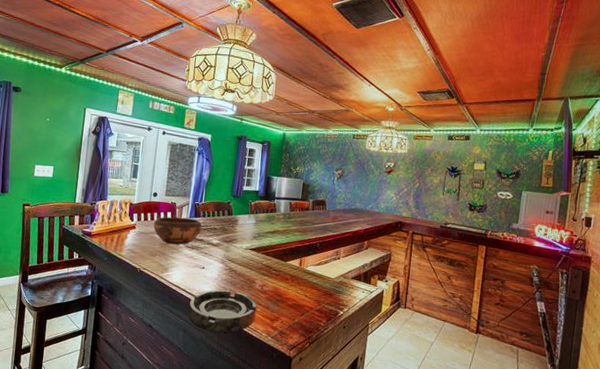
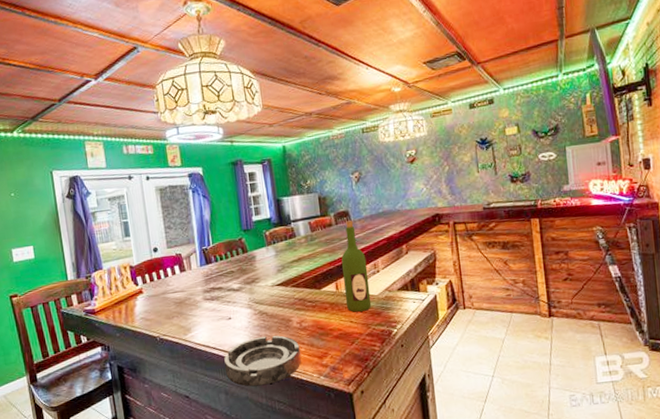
decorative bowl: present [153,216,202,245] -> none [162,266,218,301]
wine bottle: none [304,209,331,290] -> present [341,220,372,312]

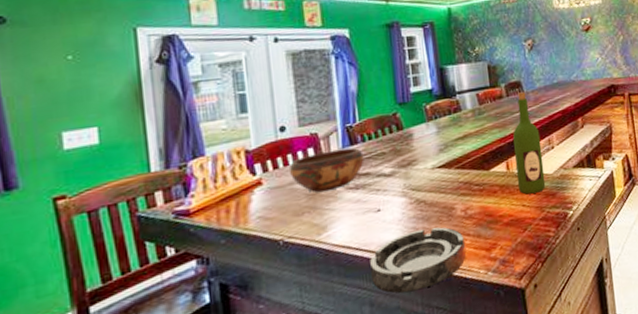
decorative bowl: none [162,266,218,301] -> present [290,147,364,192]

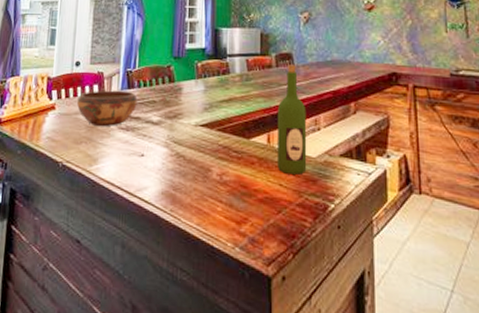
ashtray: present [370,227,466,294] -> none [127,183,216,246]

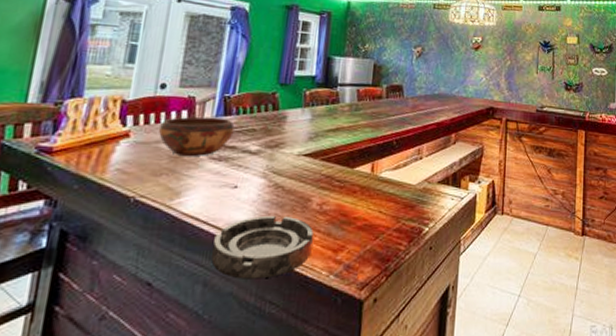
ashtray: none [127,183,216,246] -> present [211,215,314,279]
wine bottle: present [276,65,307,175] -> none [378,96,411,202]

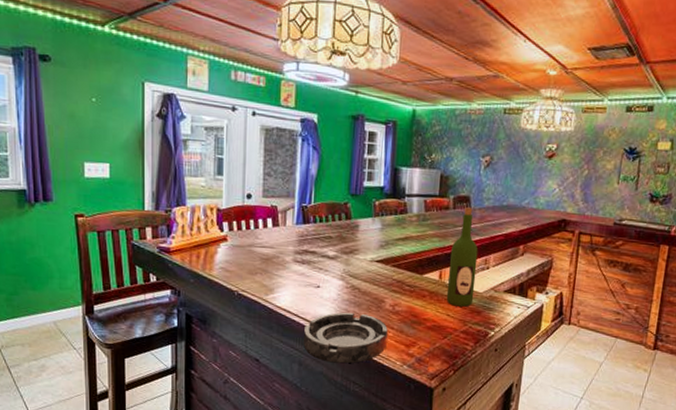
decorative bowl: present [159,116,235,156] -> none [250,224,313,259]
wine bottle: none [378,96,411,202] -> present [446,207,478,307]

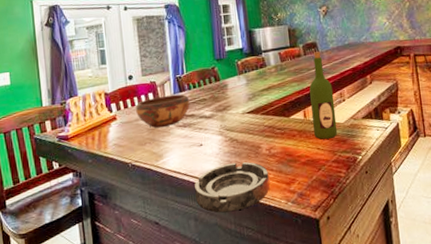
decorative bowl: none [250,224,313,259] -> present [136,94,190,128]

